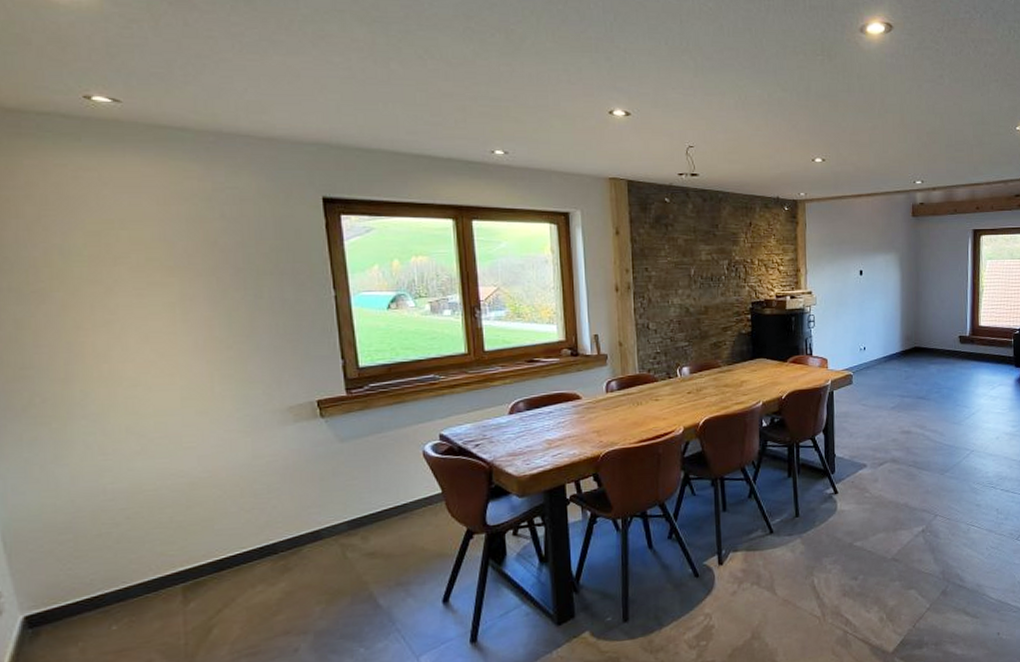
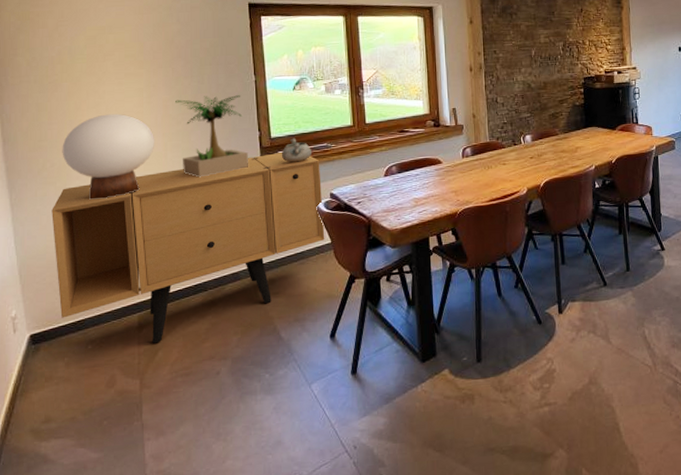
sideboard: none [46,386,434,620] -> present [51,153,325,344]
table lamp: none [57,334,196,444] -> present [62,113,155,200]
potted plant: none [223,314,330,416] -> present [175,95,249,178]
decorative bowl: none [373,368,414,398] -> present [281,138,311,163]

